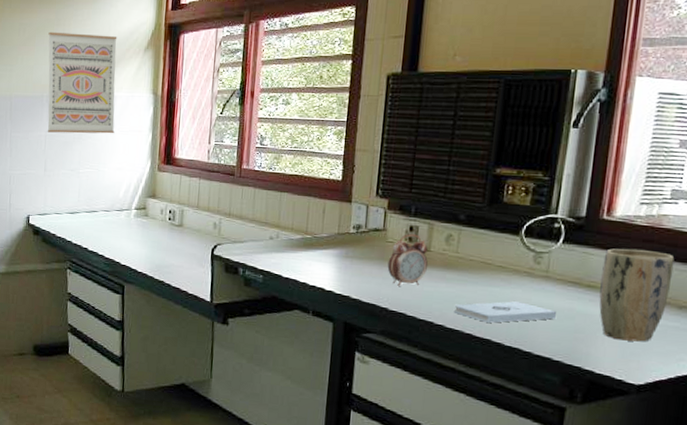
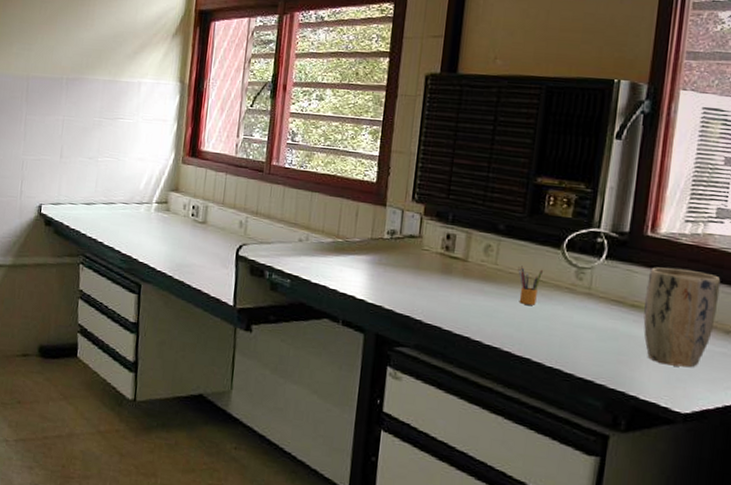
wall art: present [47,31,118,134] -> none [65,11,145,122]
alarm clock: present [387,234,428,286] -> none [422,242,465,298]
notepad: present [455,301,556,323] -> none [493,318,599,341]
pencil box: none [478,253,503,290] -> present [518,266,544,305]

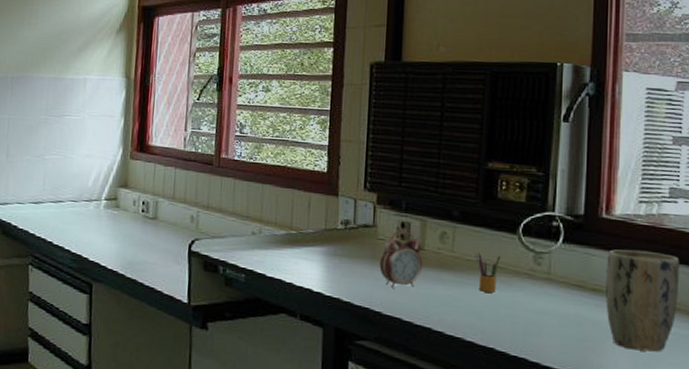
alarm clock: none [422,242,465,298] -> present [379,231,422,288]

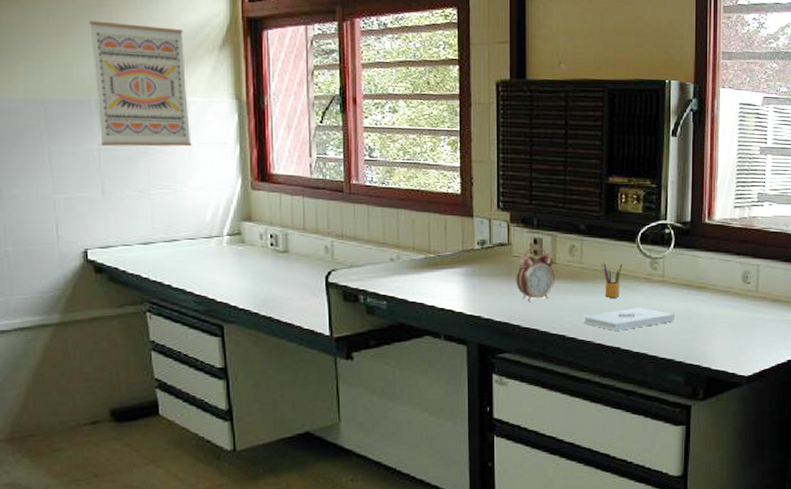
wall art: none [10,11,88,119] -> present [89,20,192,147]
notepad: none [454,305,562,330] -> present [585,308,674,331]
plant pot: present [605,249,680,352] -> none [708,249,766,336]

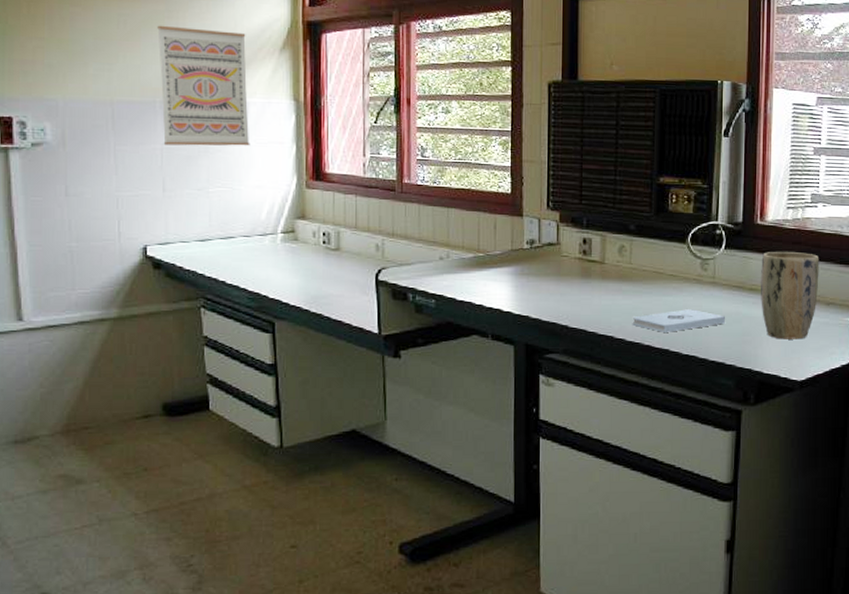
alarm clock: present [516,247,554,301] -> none [564,247,603,302]
pencil box: present [601,262,623,298] -> none [650,262,673,299]
plant pot: none [708,249,766,336] -> present [760,251,819,339]

